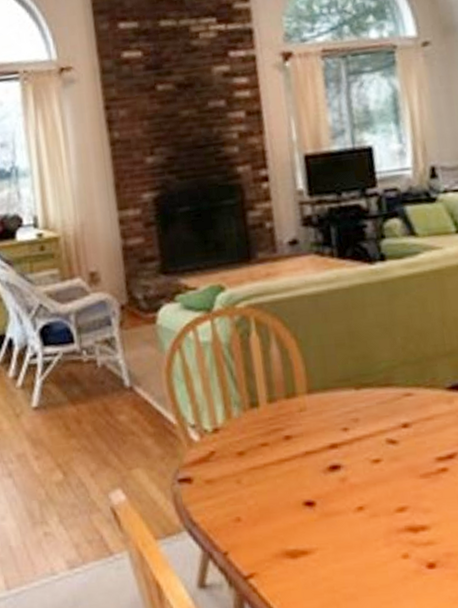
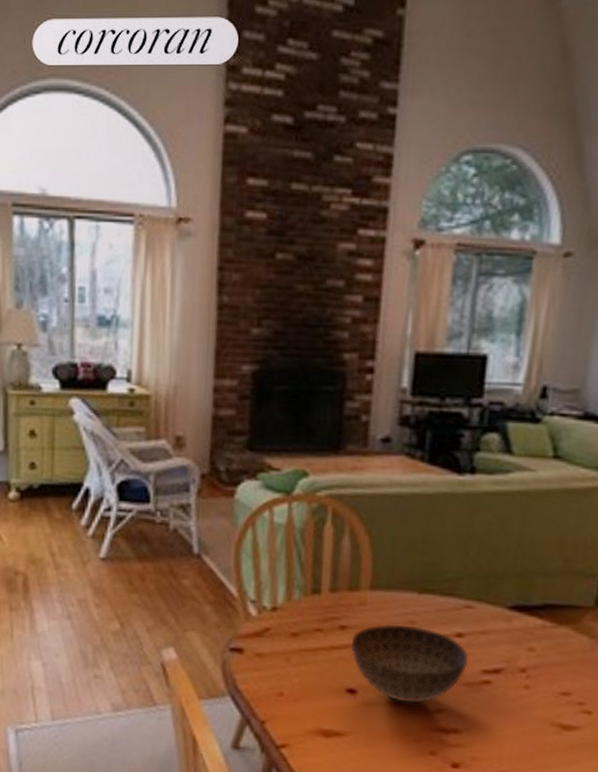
bowl: none [298,424,421,507] -> present [350,623,469,703]

